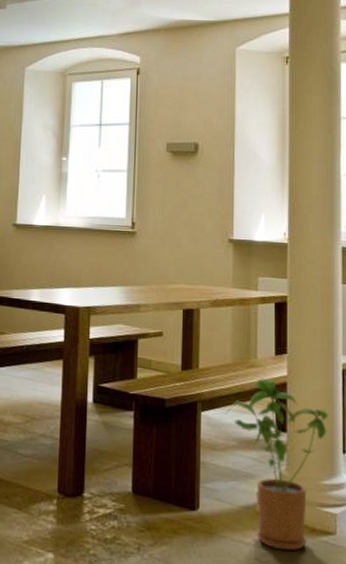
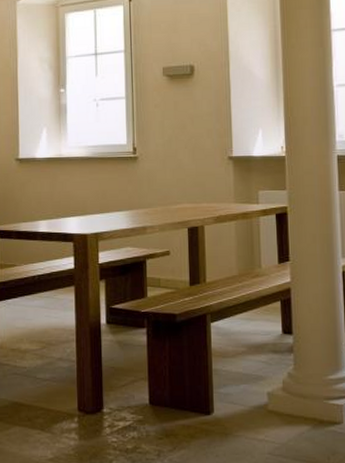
house plant: present [225,379,328,552] -> none [233,287,331,443]

